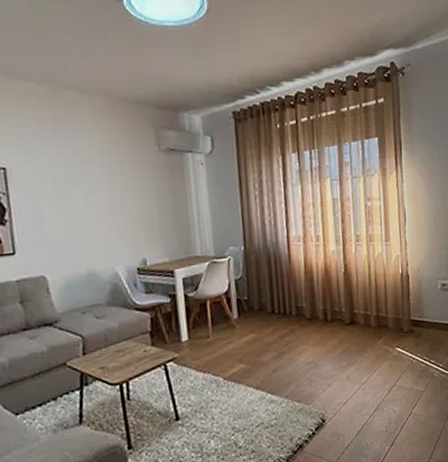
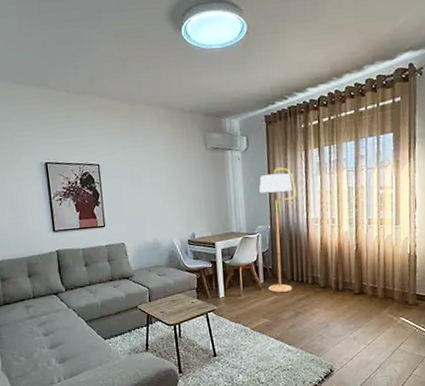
floor lamp: none [229,175,274,330] -> present [259,167,296,293]

